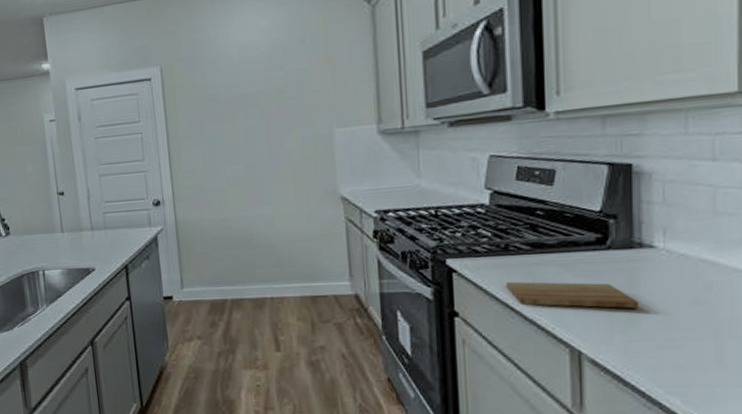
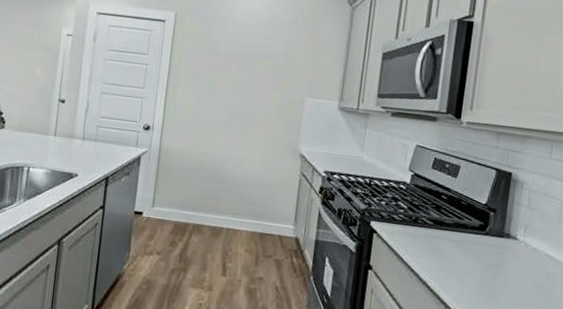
cutting board: present [506,281,640,308] -> none [410,247,501,284]

